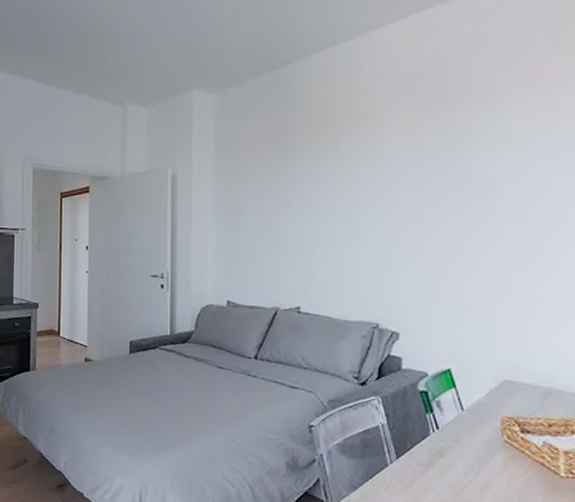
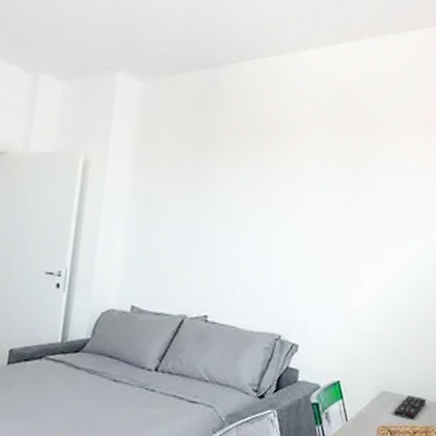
remote control: none [520,385,563,412] -> present [393,396,426,421]

